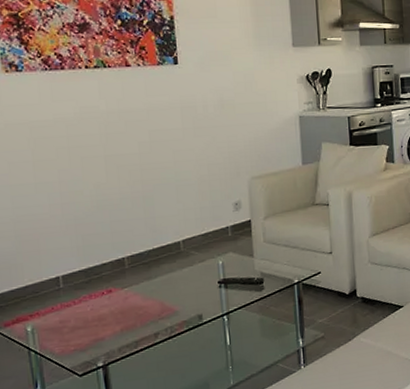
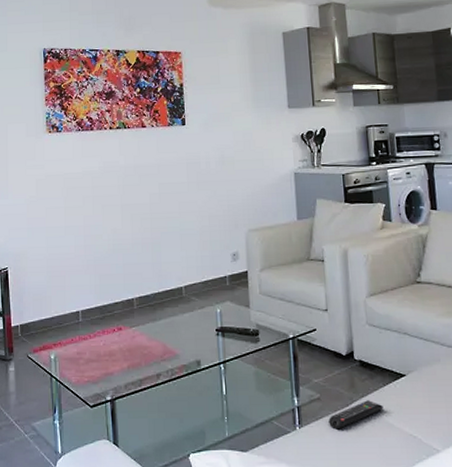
remote control: none [332,333,383,363] -> present [328,400,384,430]

